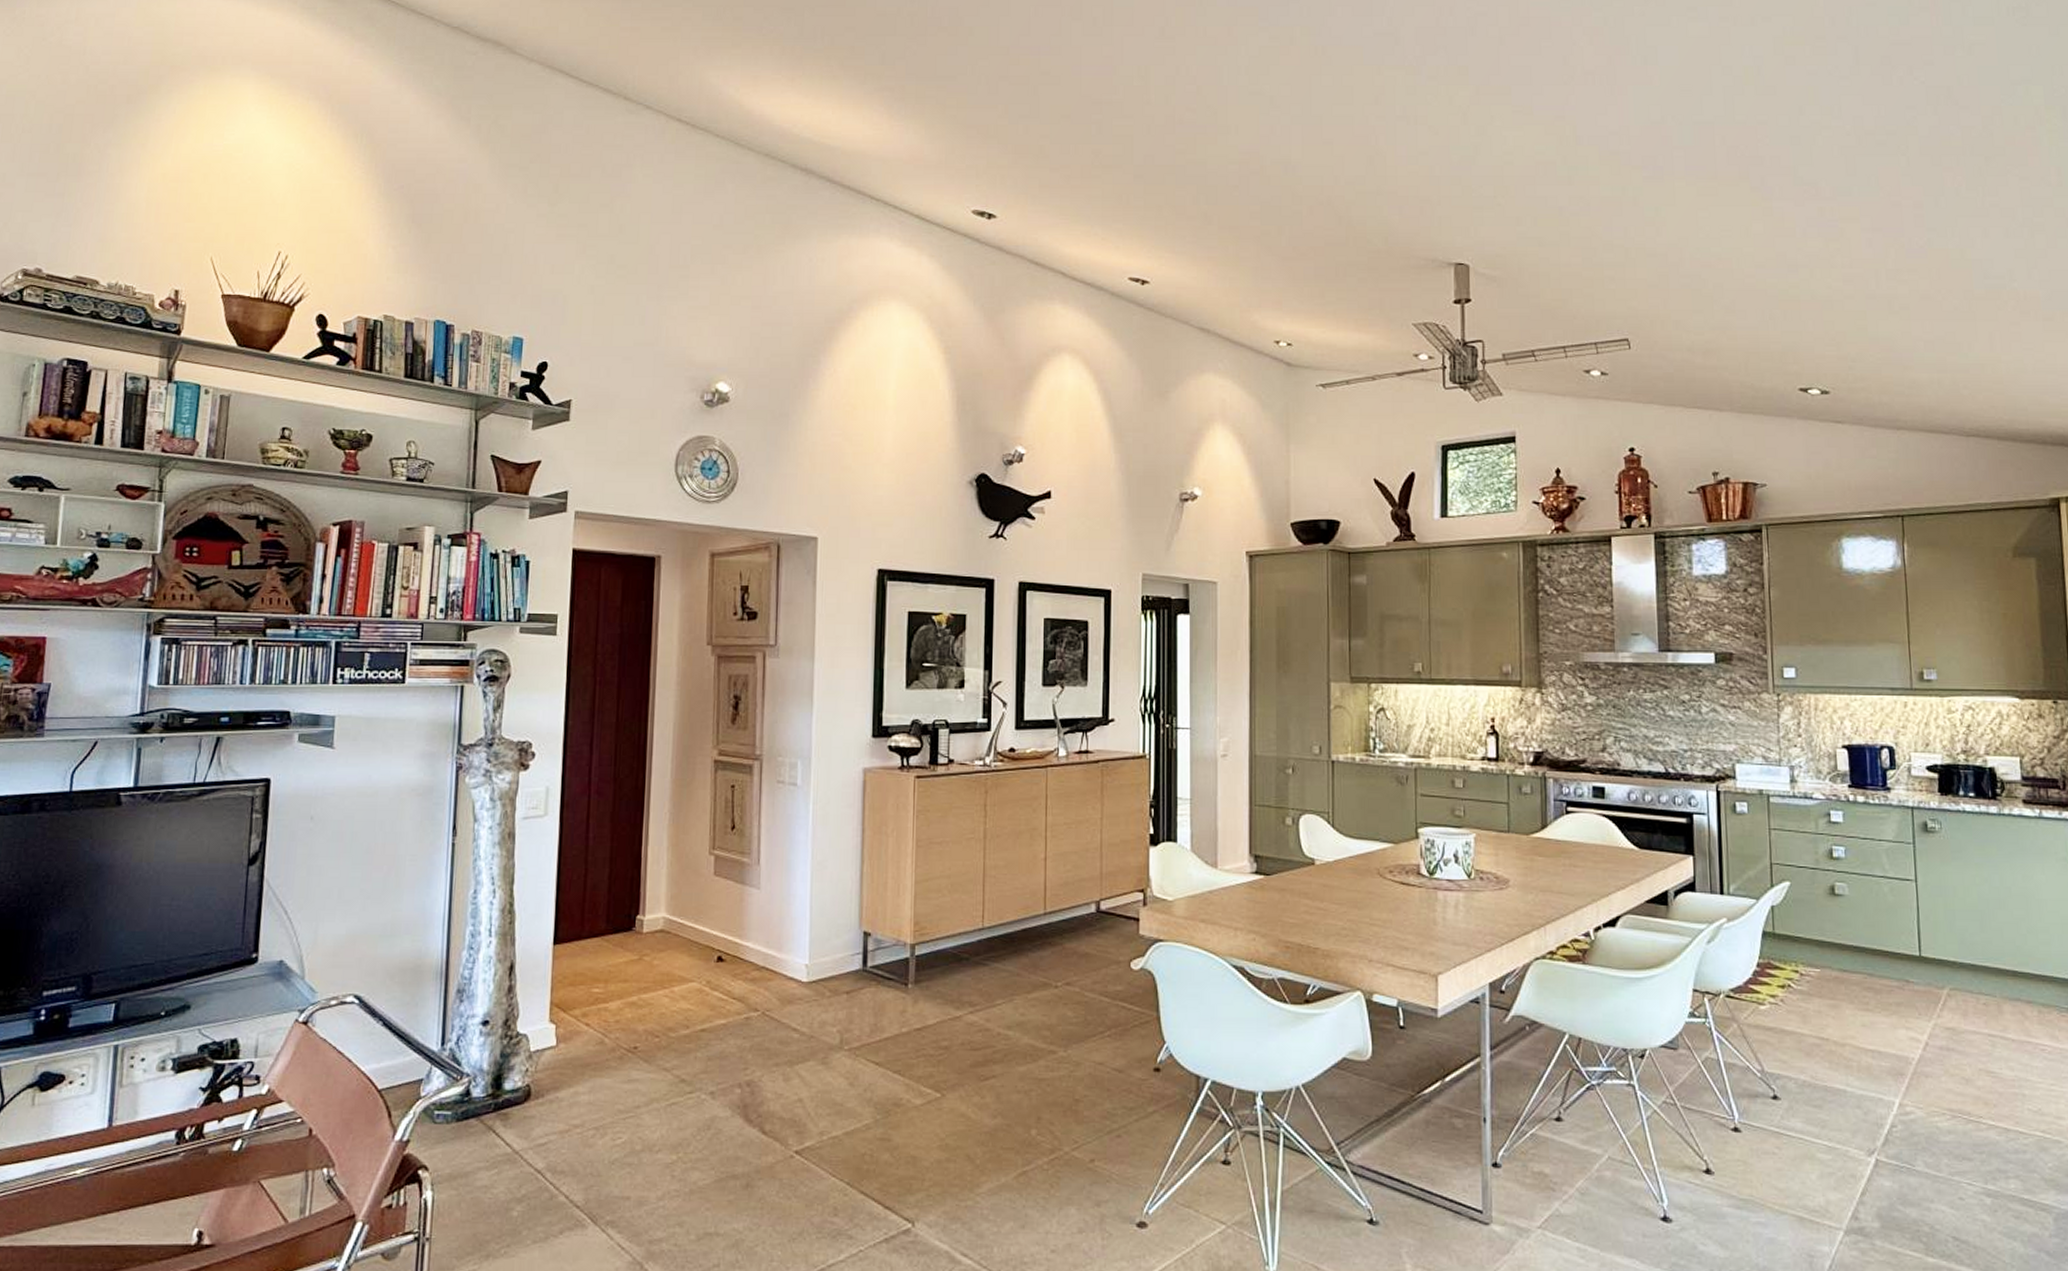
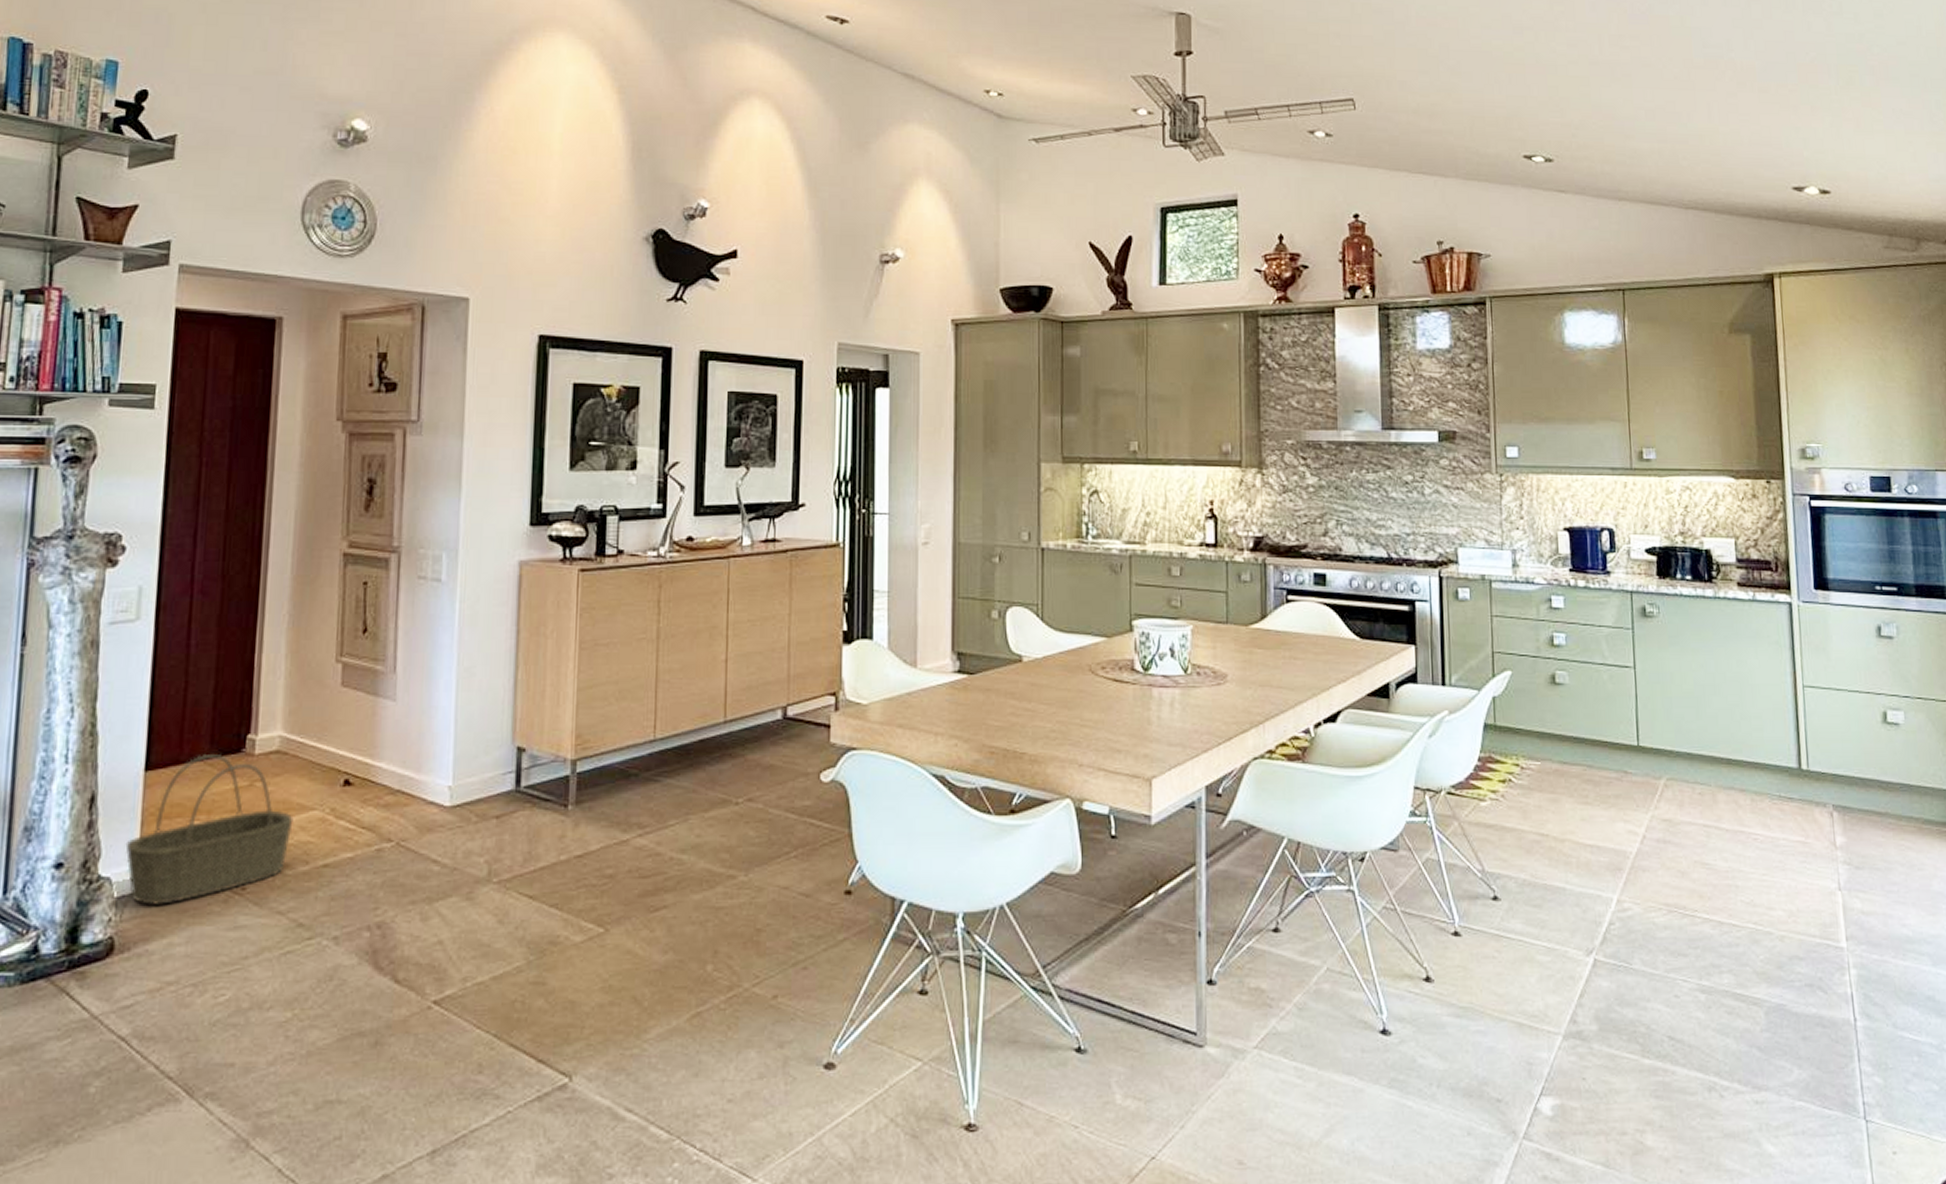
basket: none [538,932,676,1059] -> present [125,754,294,905]

